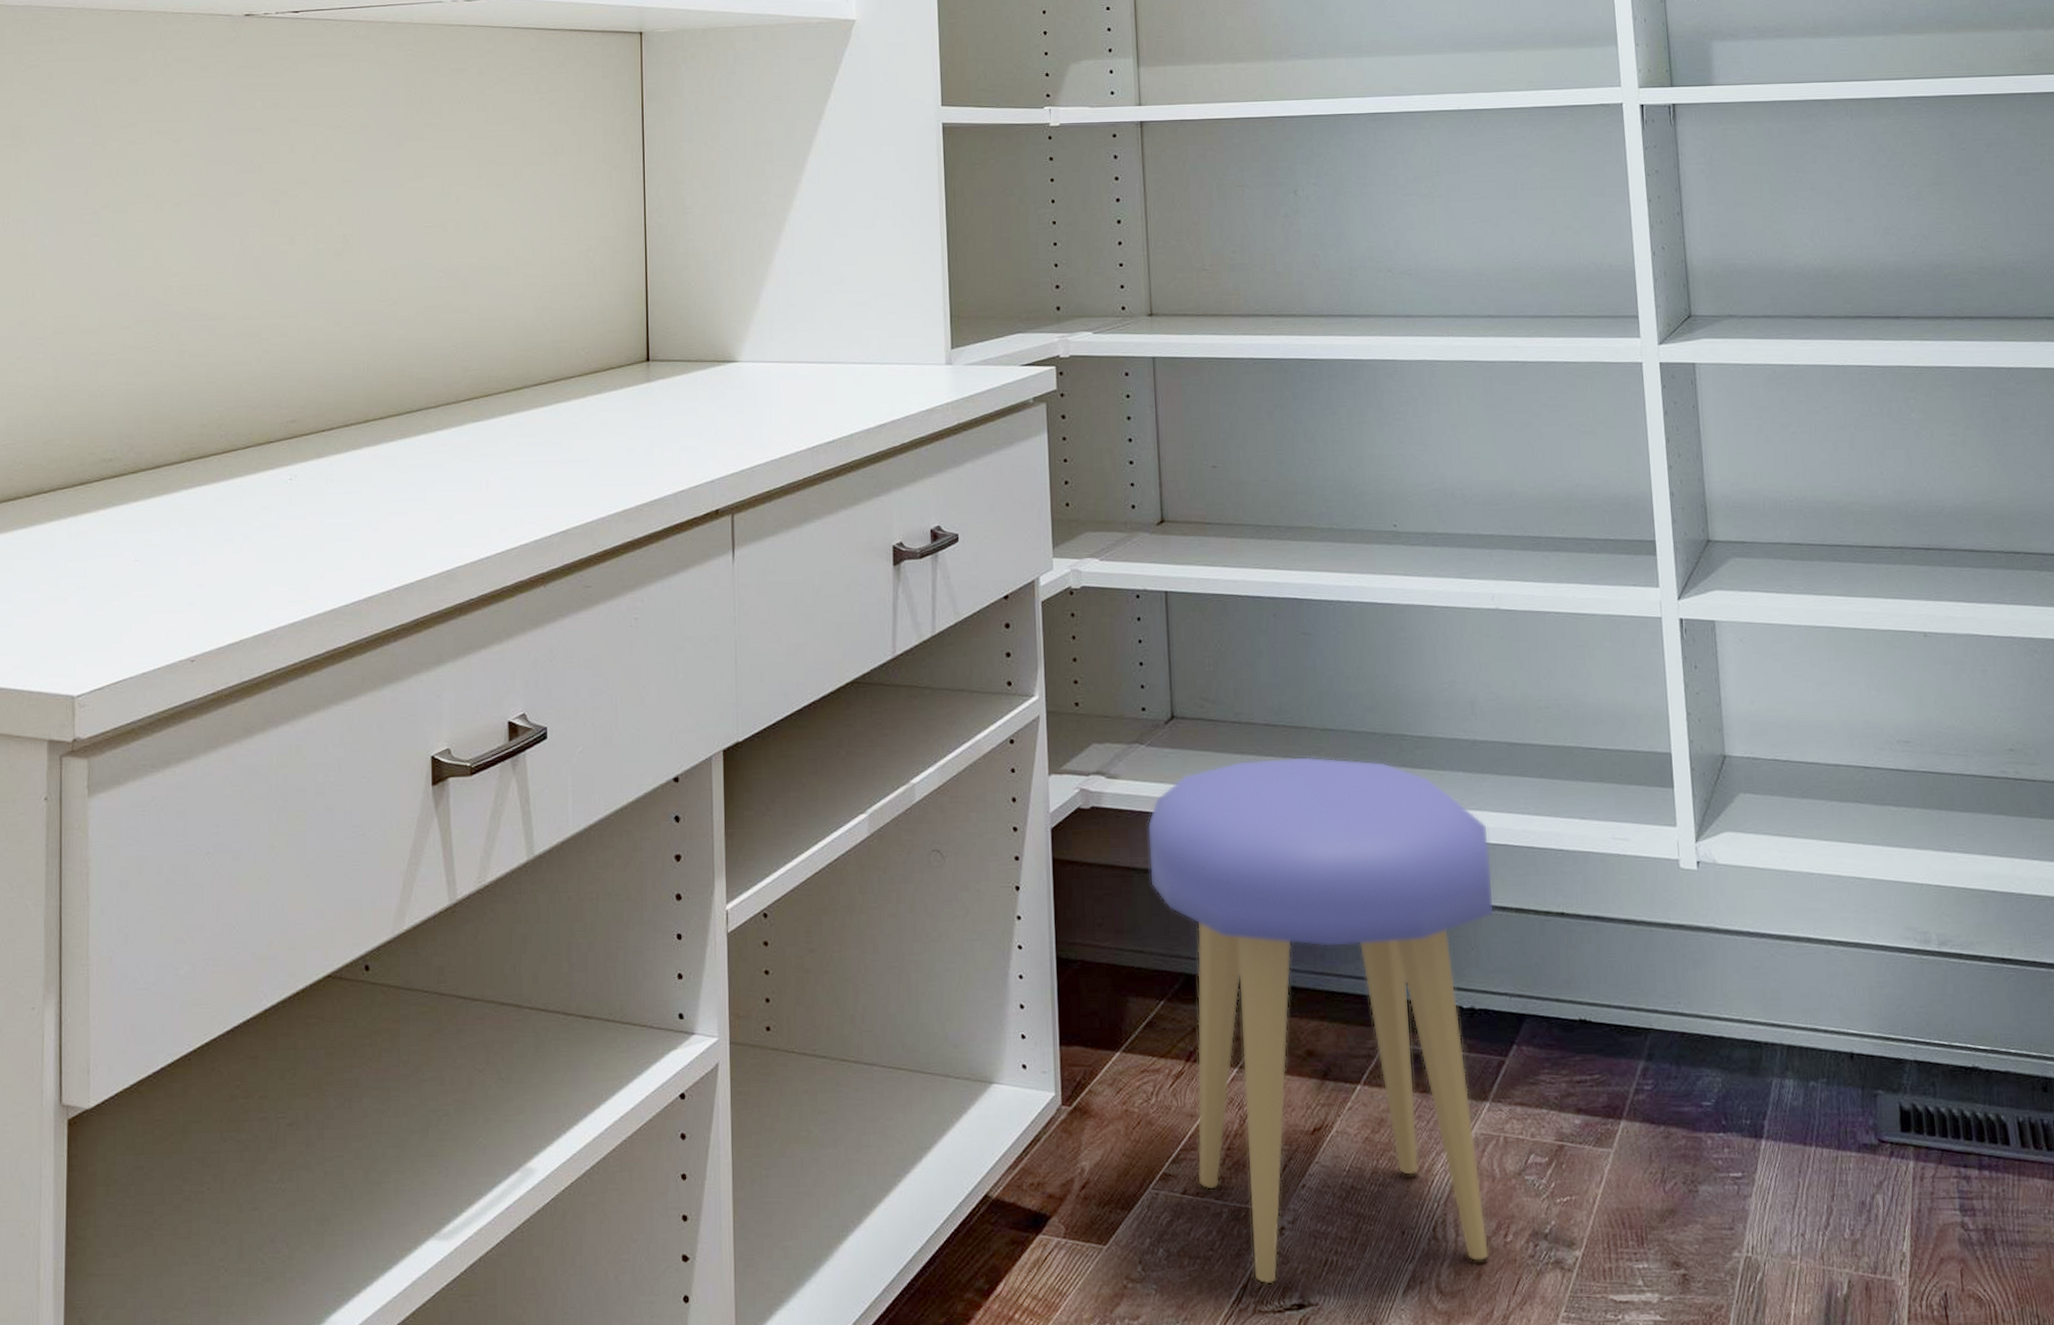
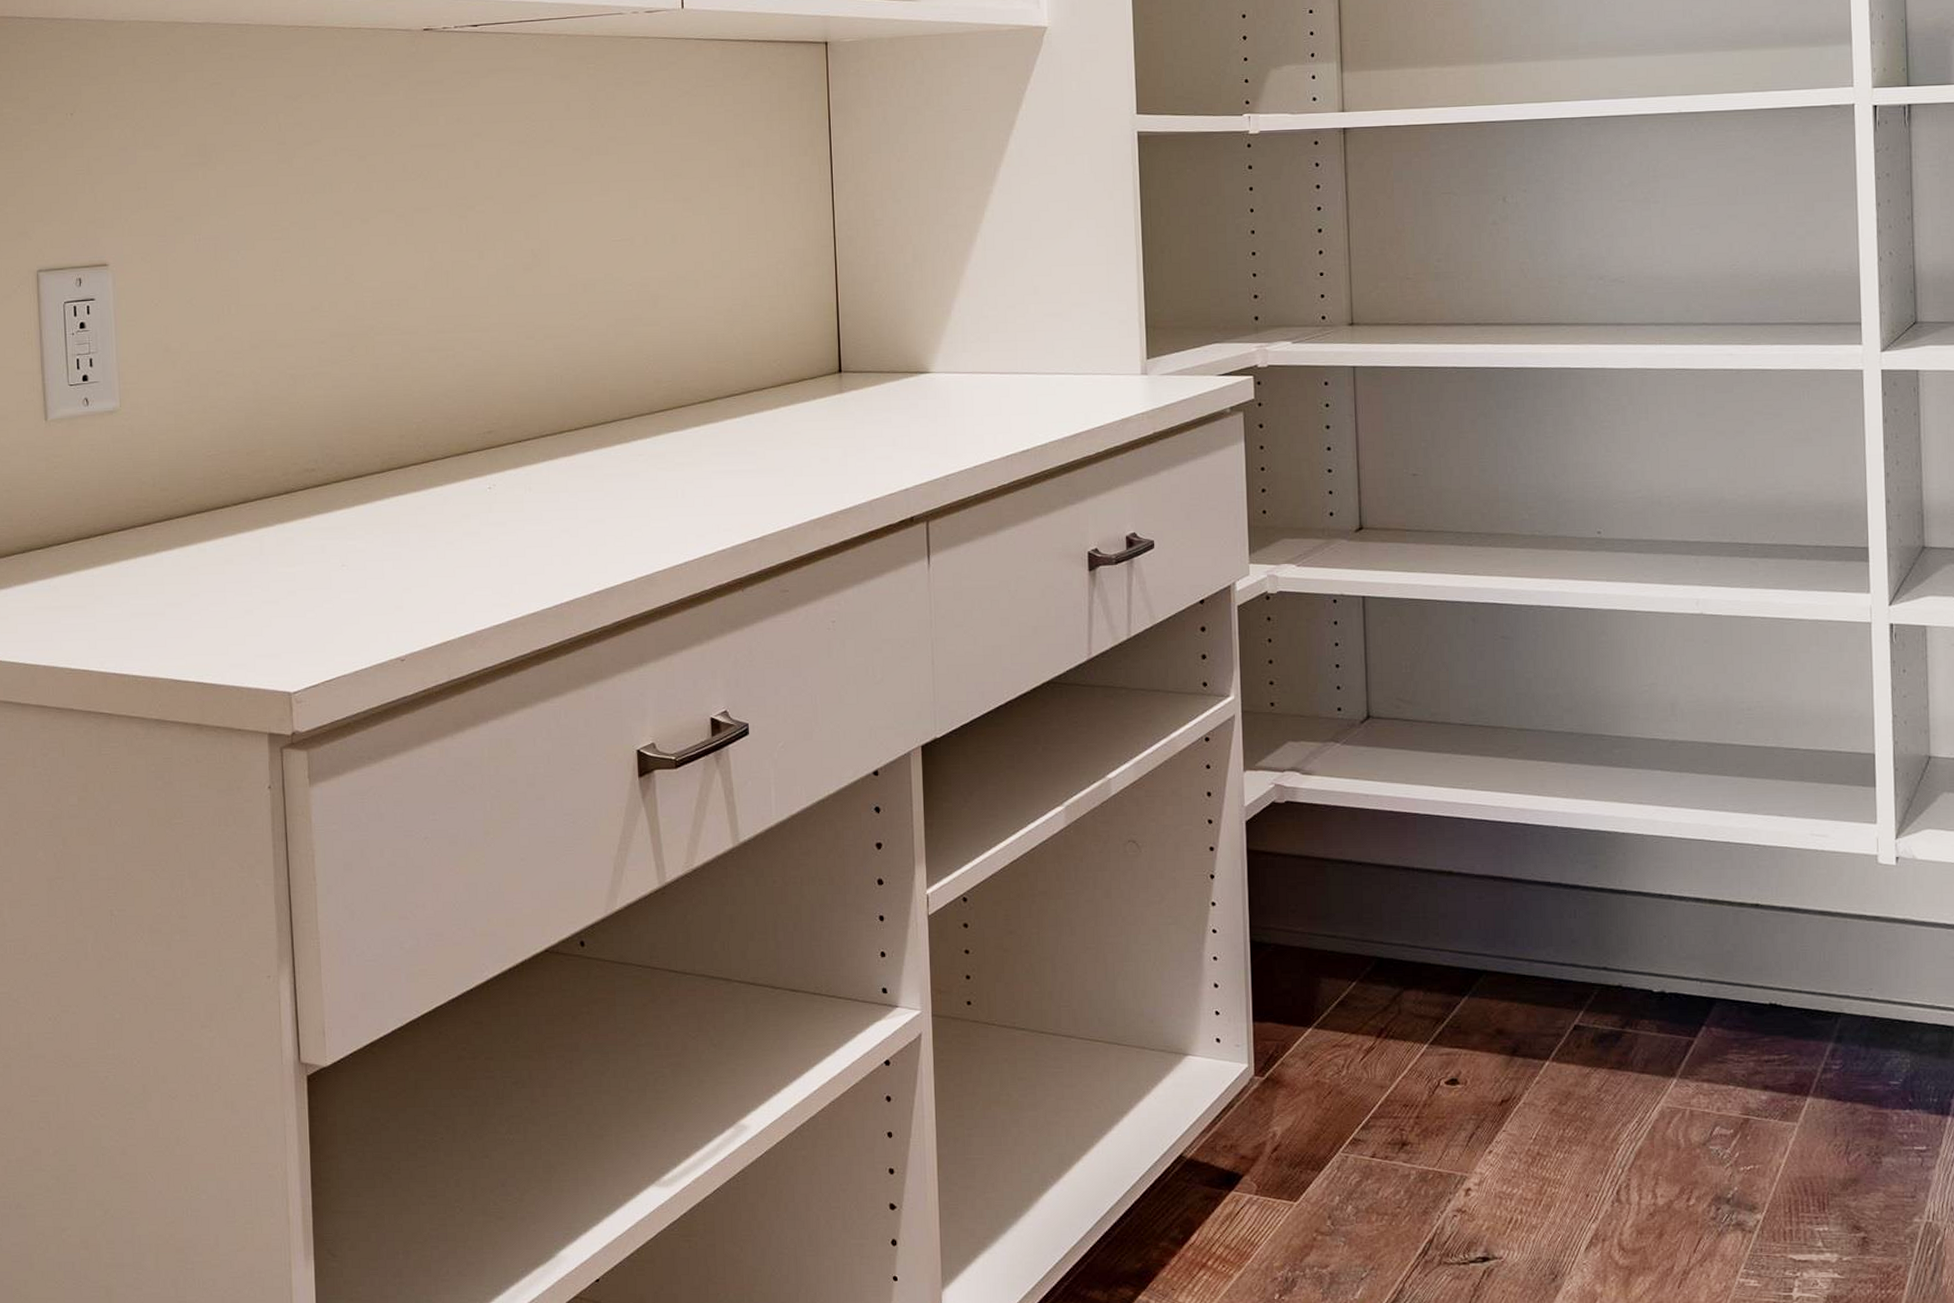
stool: present [1147,756,1493,1285] -> none [1341,754,1686,1239]

